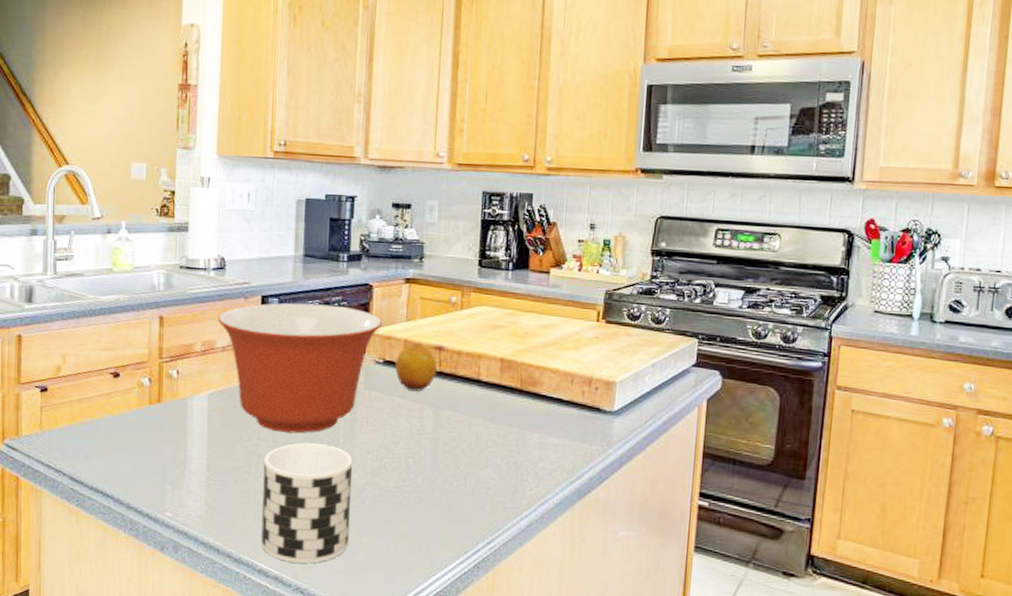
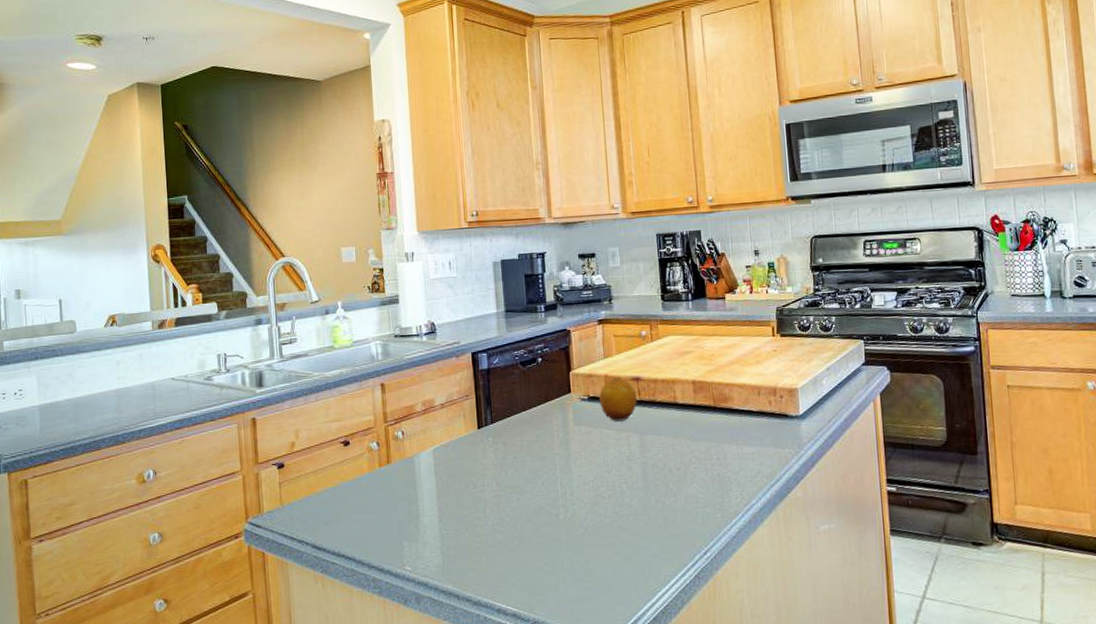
mixing bowl: present [217,303,383,434] -> none [433,352,584,476]
cup: present [261,443,352,564] -> none [491,482,578,598]

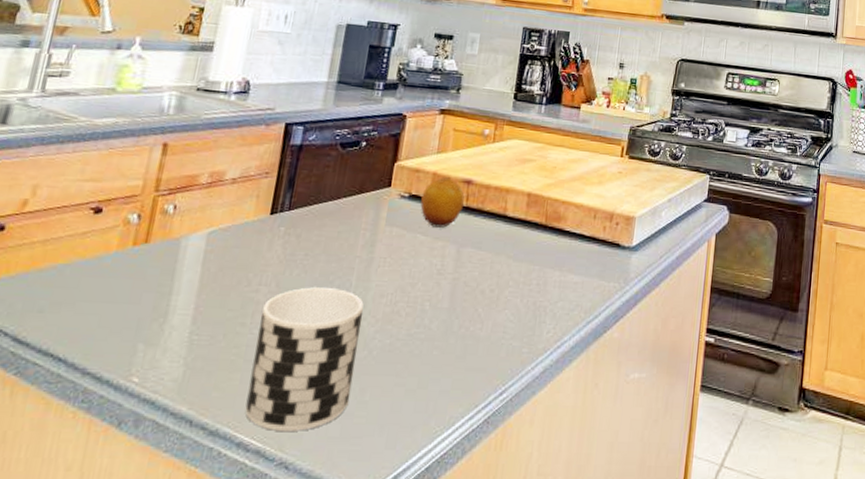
cup: none [491,482,578,598] -> present [245,287,364,431]

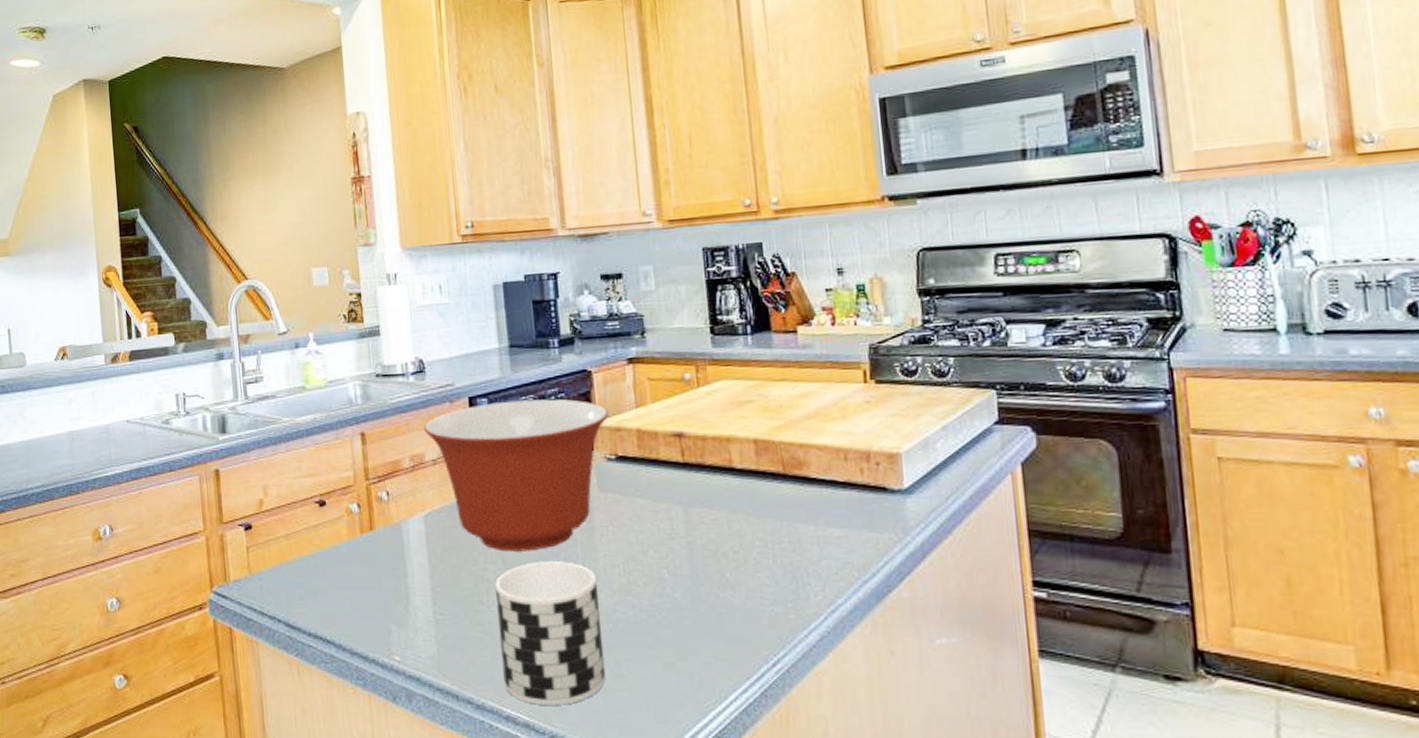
mixing bowl: none [231,131,413,277] -> present [423,399,609,552]
fruit: present [420,177,465,228] -> none [630,432,680,489]

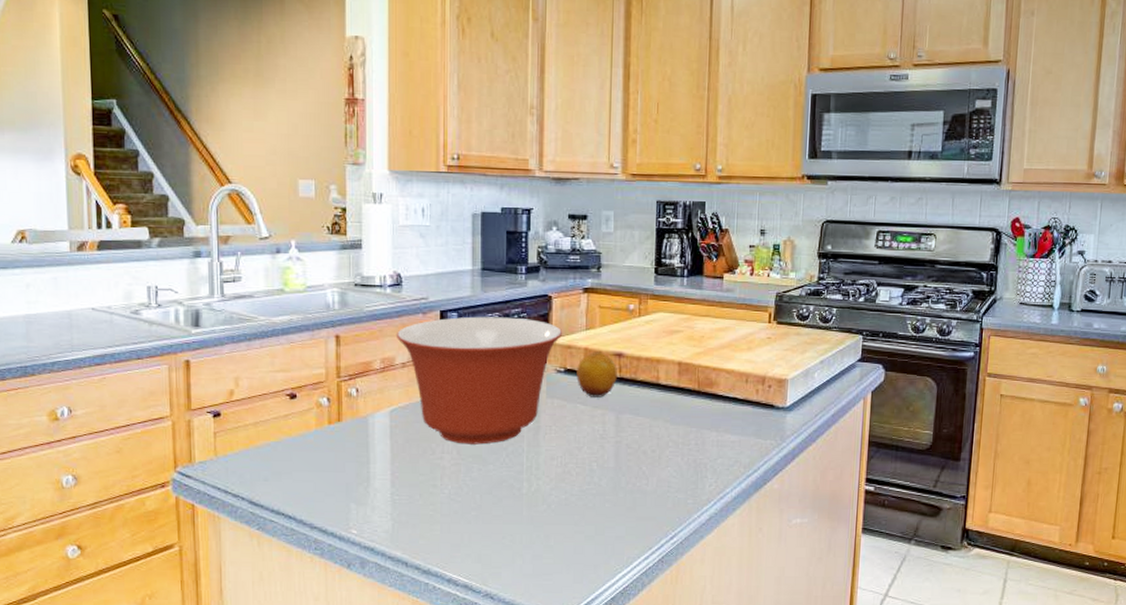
cup: present [495,561,606,705] -> none [449,453,537,570]
fruit: none [630,432,680,489] -> present [576,351,617,398]

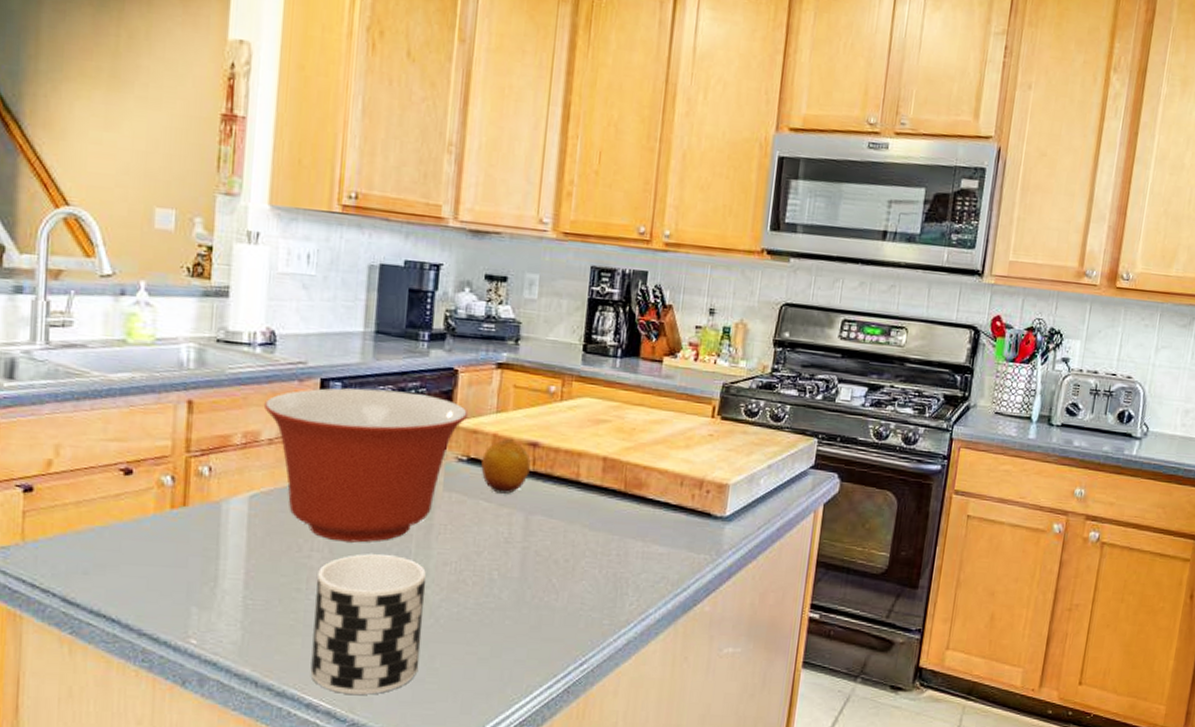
cup: none [449,453,537,570] -> present [310,554,426,695]

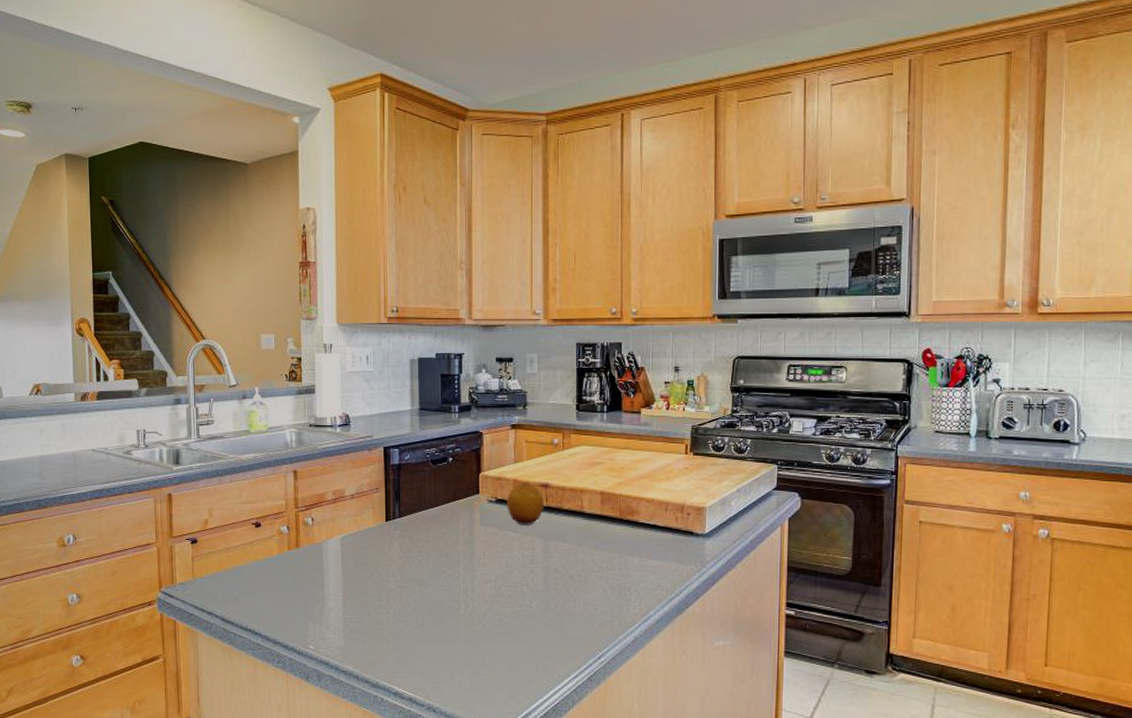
mixing bowl: present [263,388,469,543] -> none [345,452,494,569]
cup: present [310,554,426,695] -> none [394,577,474,685]

